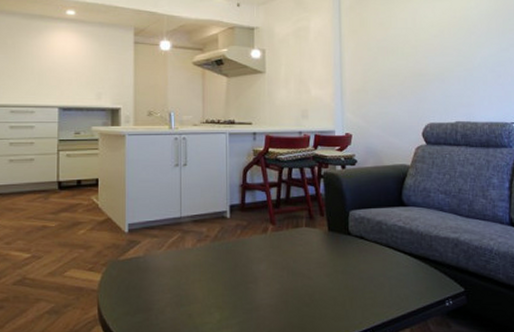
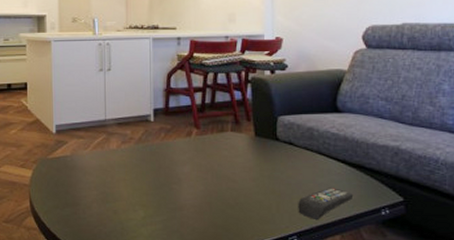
remote control: none [370,281,421,315] -> present [298,188,354,221]

